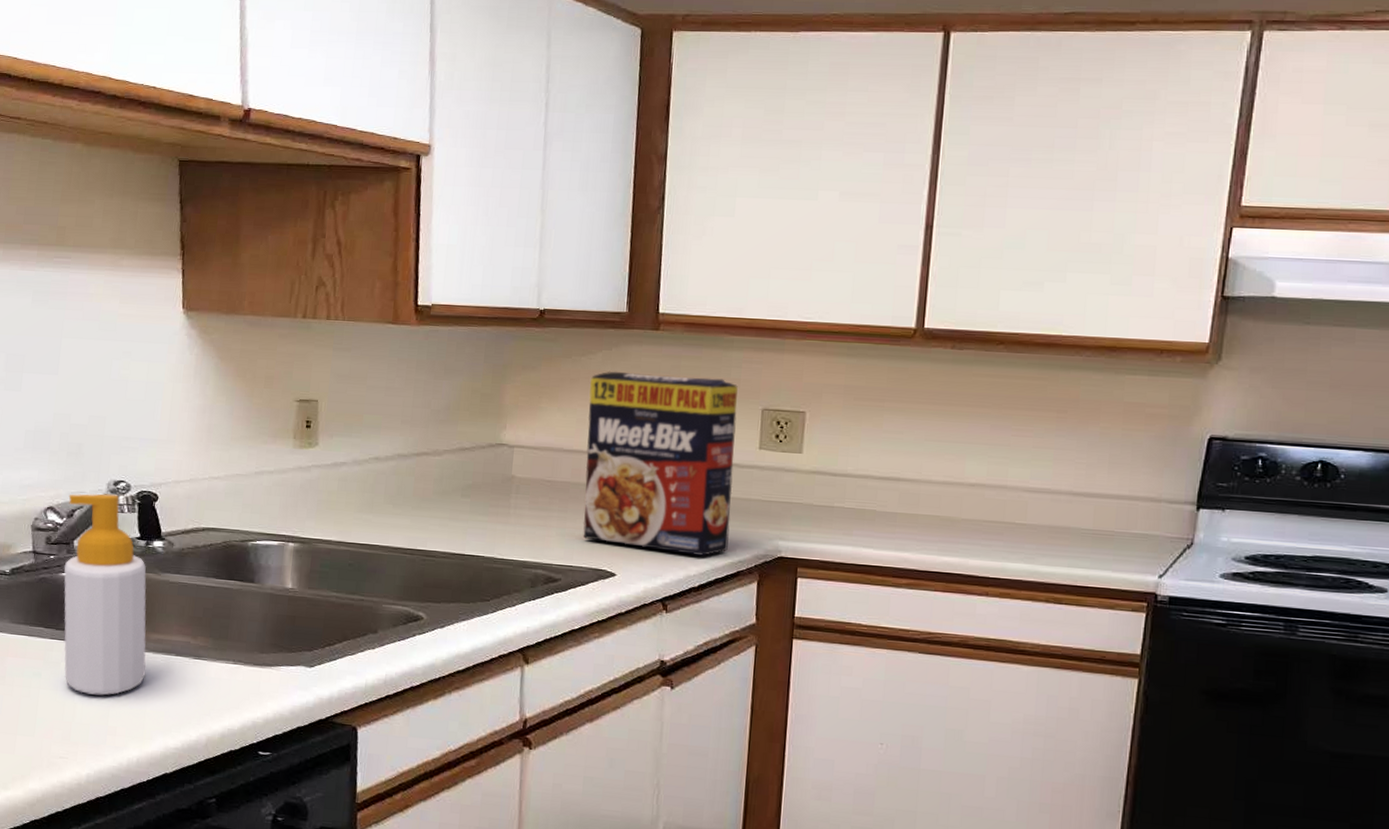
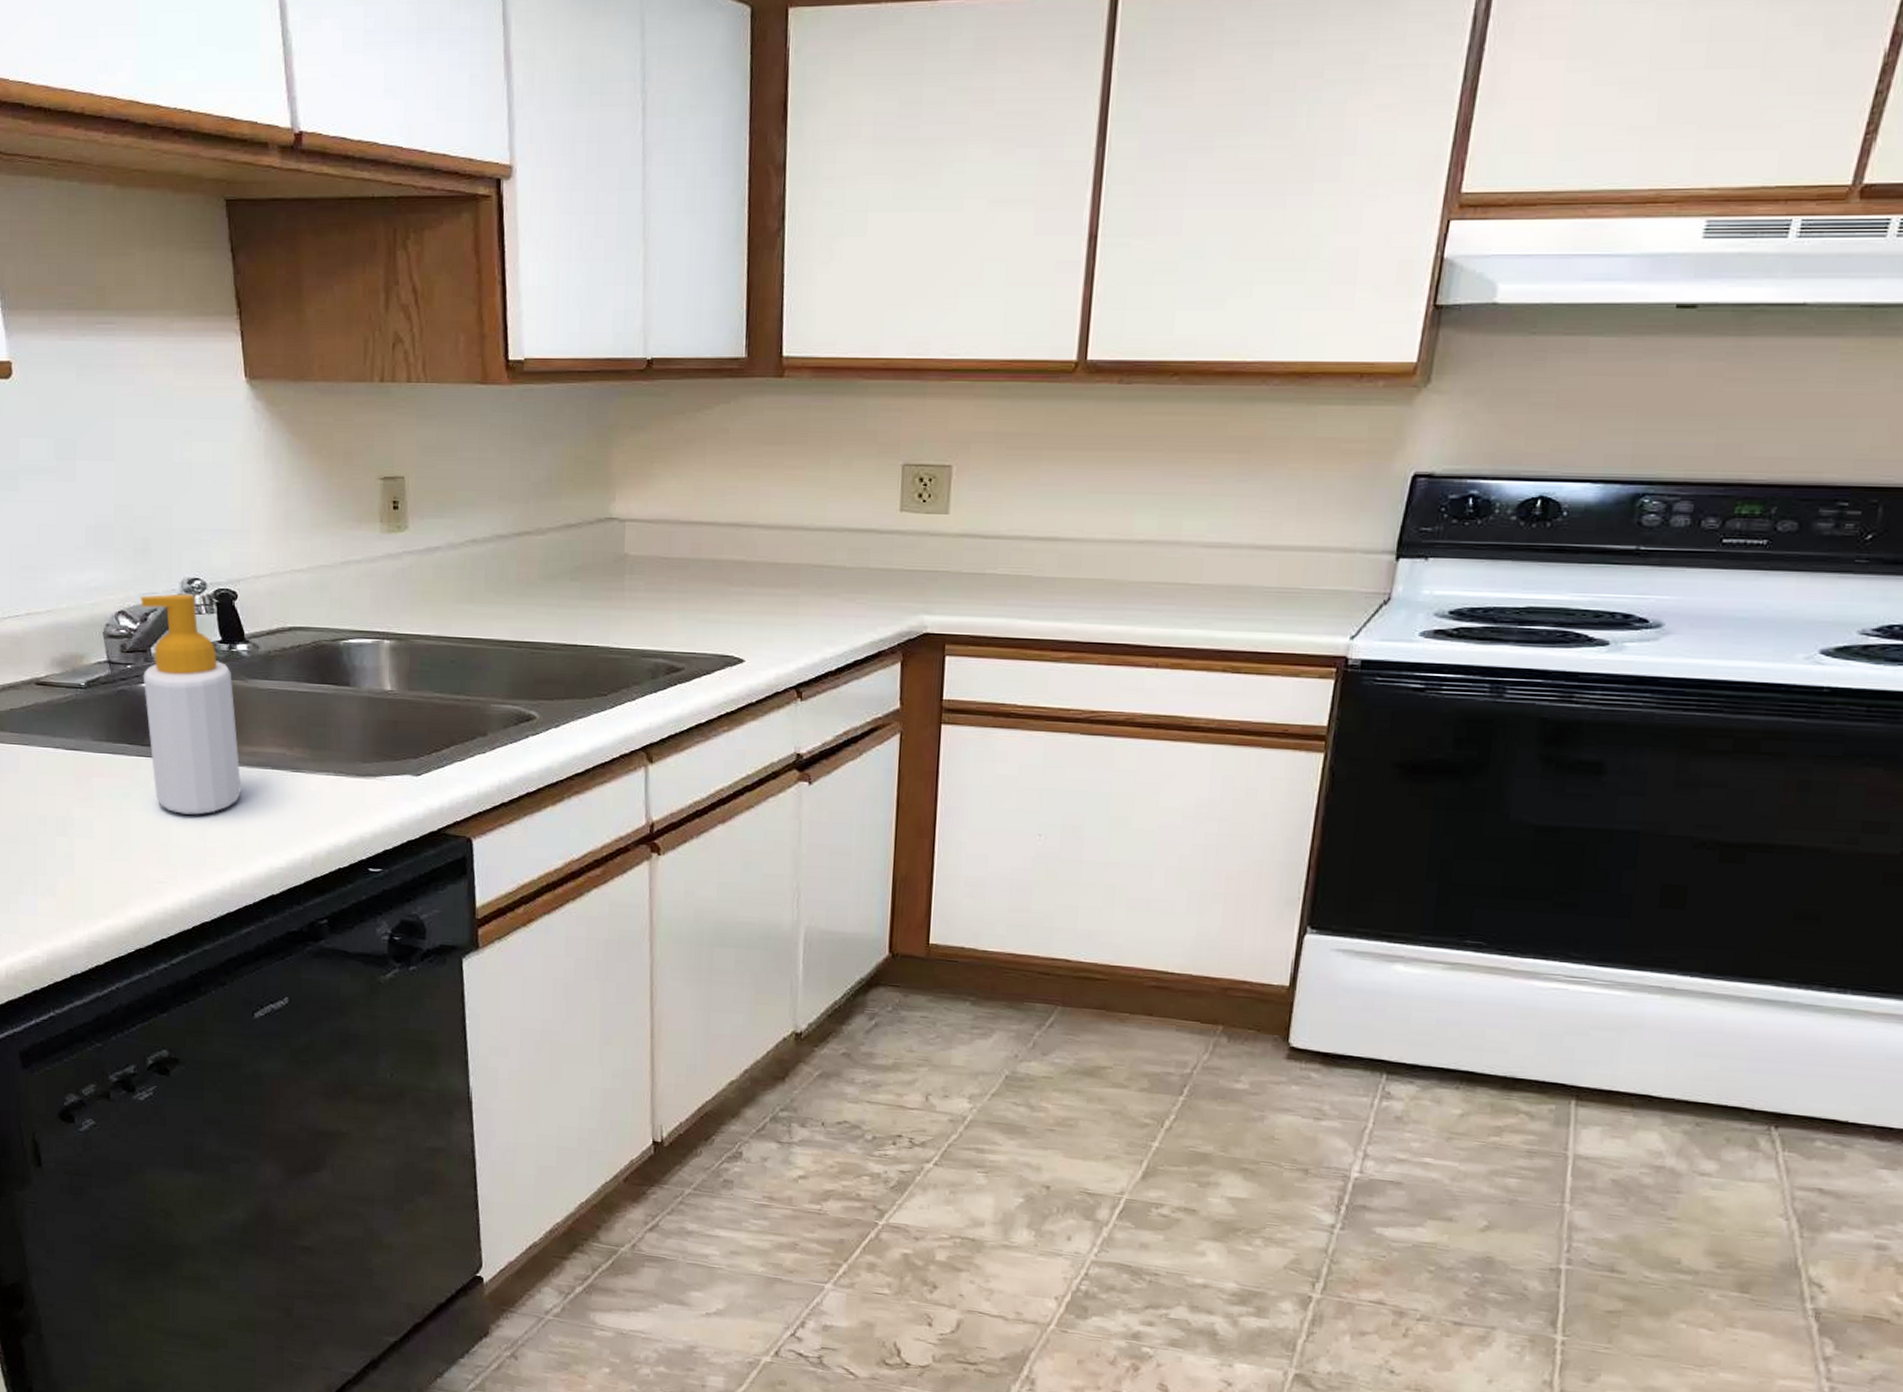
cereal box: present [583,371,738,557] -> none [706,427,874,637]

